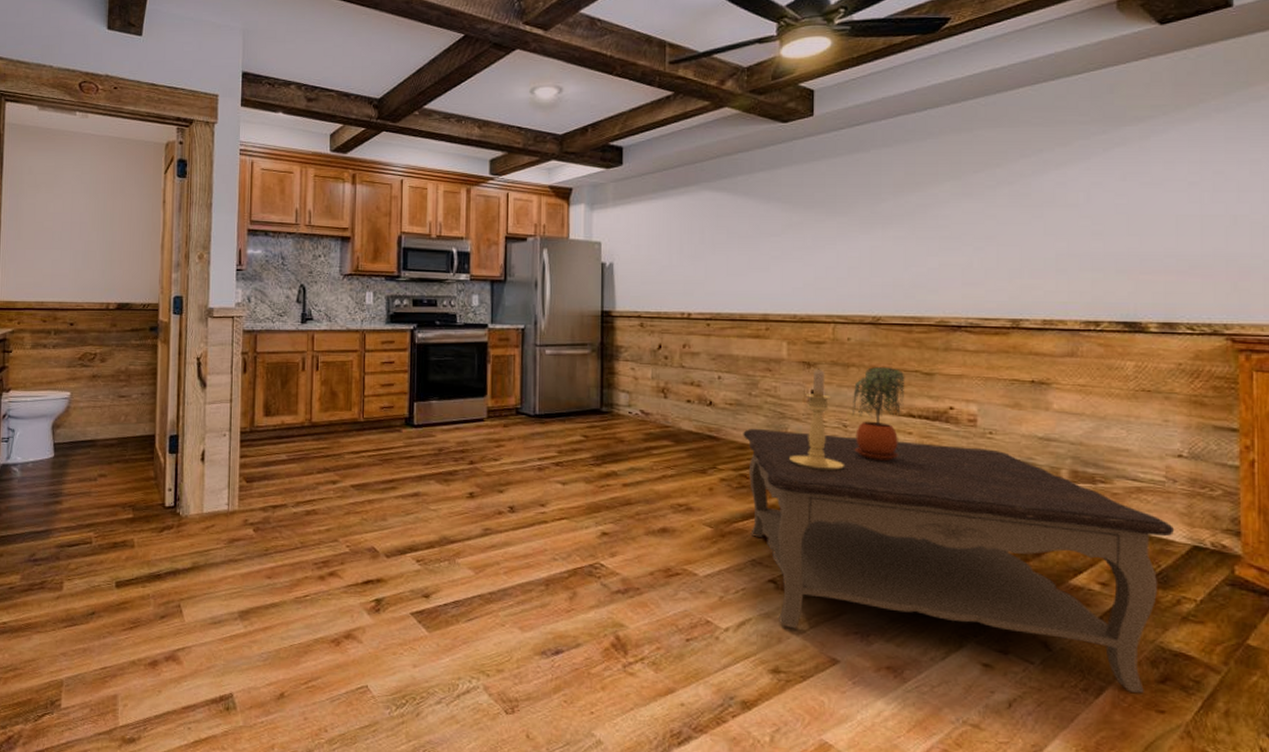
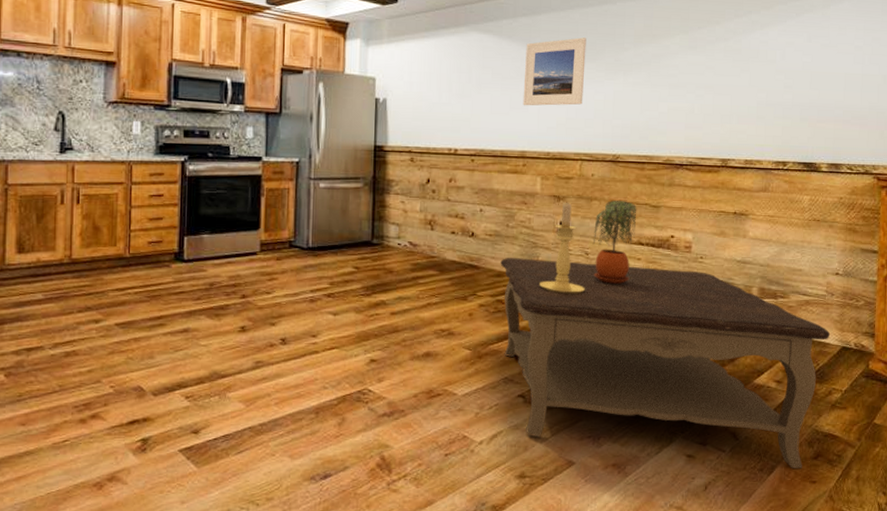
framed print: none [763,190,835,266] -> present [523,37,586,106]

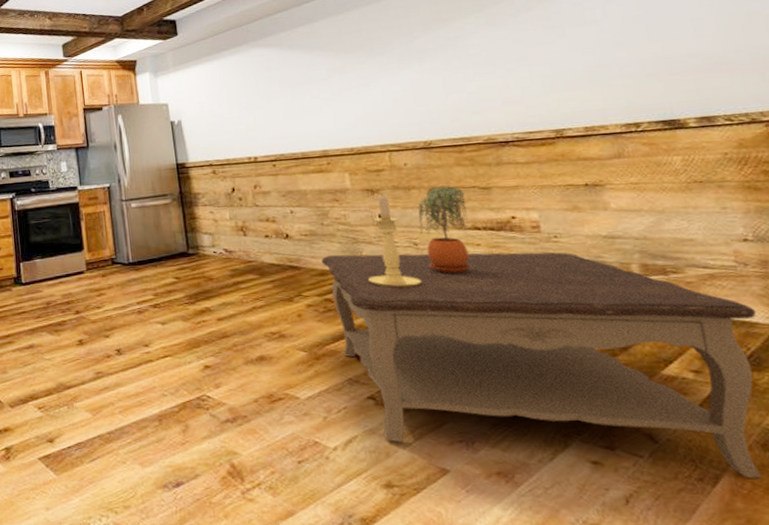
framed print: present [523,37,586,106] -> none [308,34,380,108]

